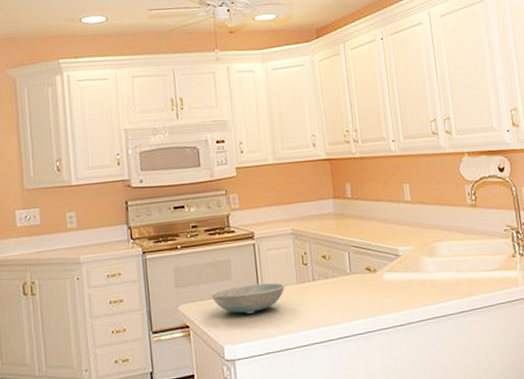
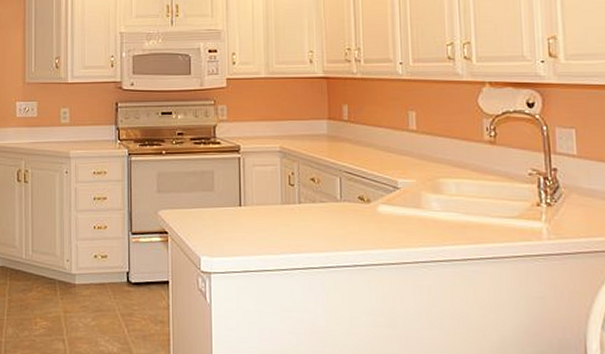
dish: present [211,282,285,313] -> none [191,198,269,227]

